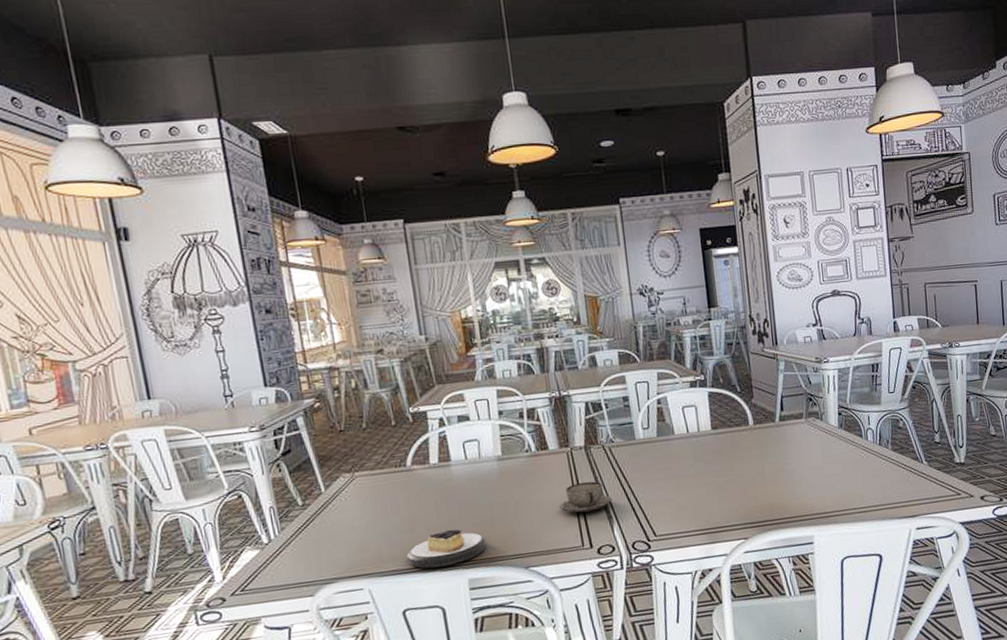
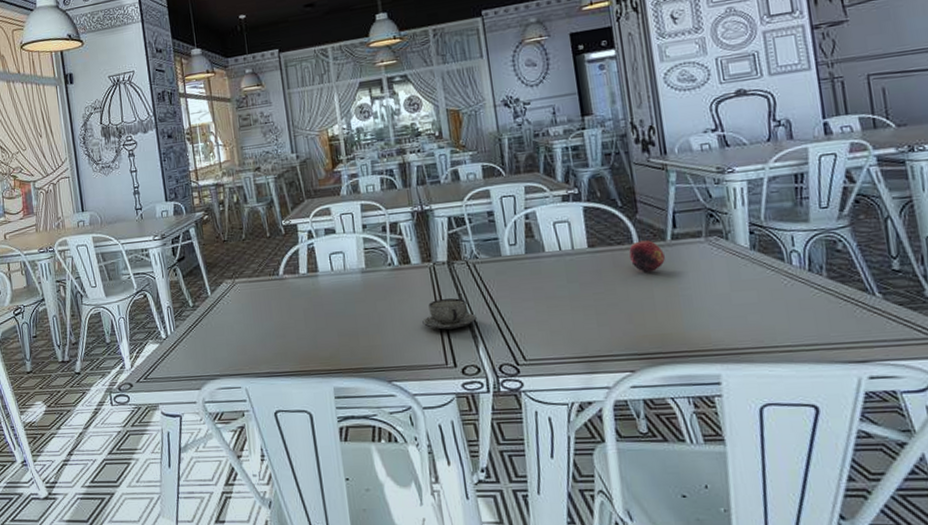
cake slice: present [406,529,486,569] -> none [278,337,350,374]
fruit: none [745,421,774,452] -> present [629,240,665,274]

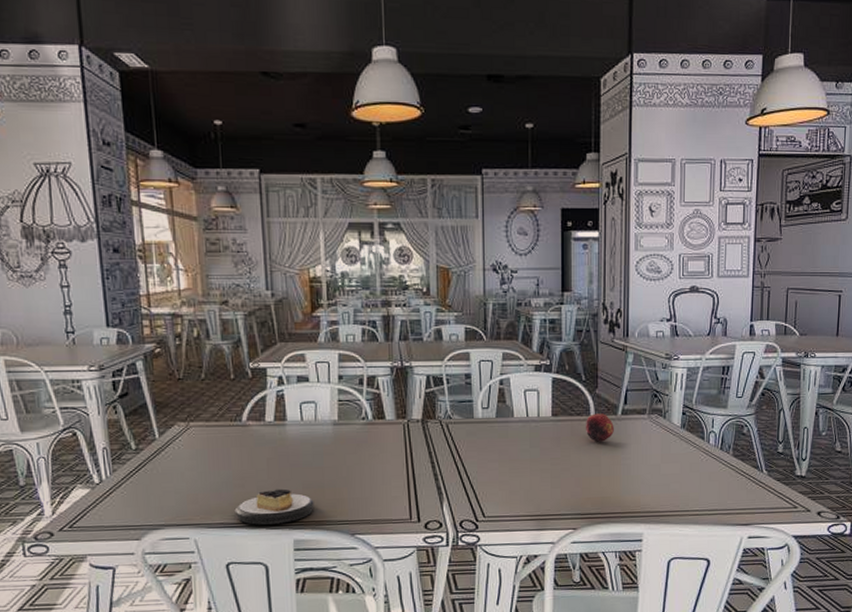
cake slice: none [278,337,350,374] -> present [234,488,314,525]
teacup: present [422,298,477,330] -> none [391,456,444,486]

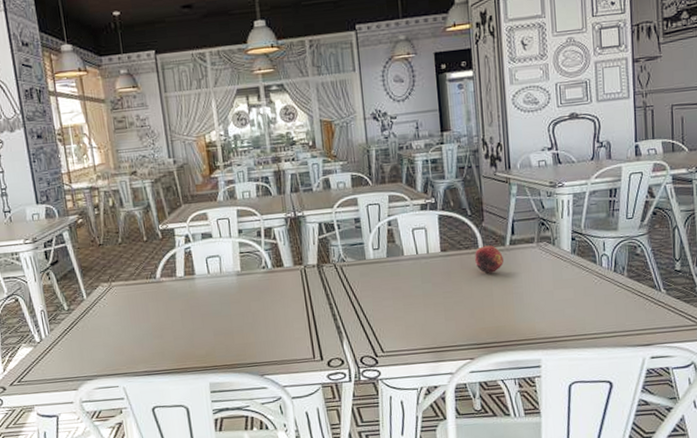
cake slice: present [234,488,314,525] -> none [155,337,226,371]

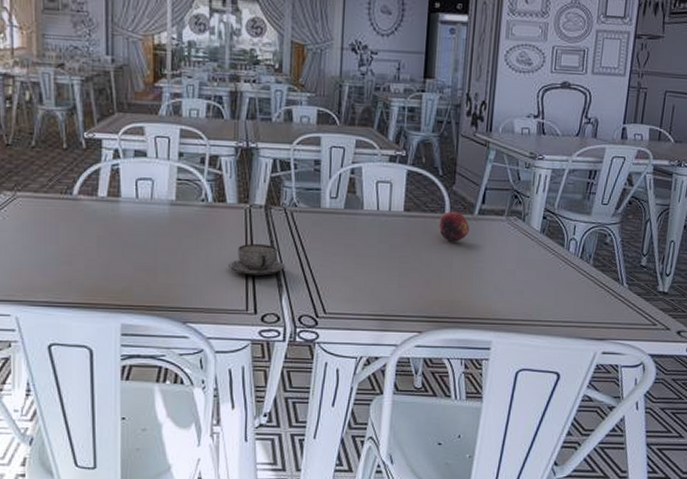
teacup: none [293,298,342,327] -> present [229,244,285,276]

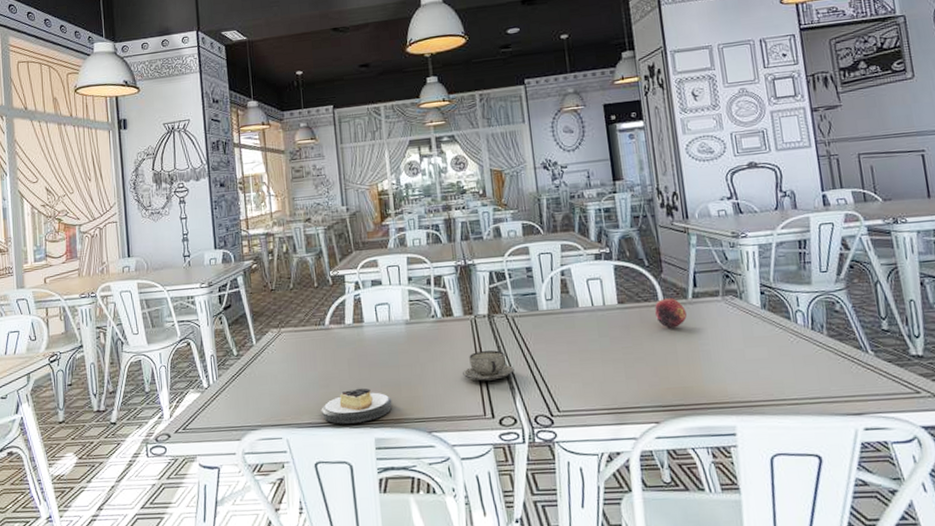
cake slice: none [60,269,145,306] -> present [321,388,392,424]

